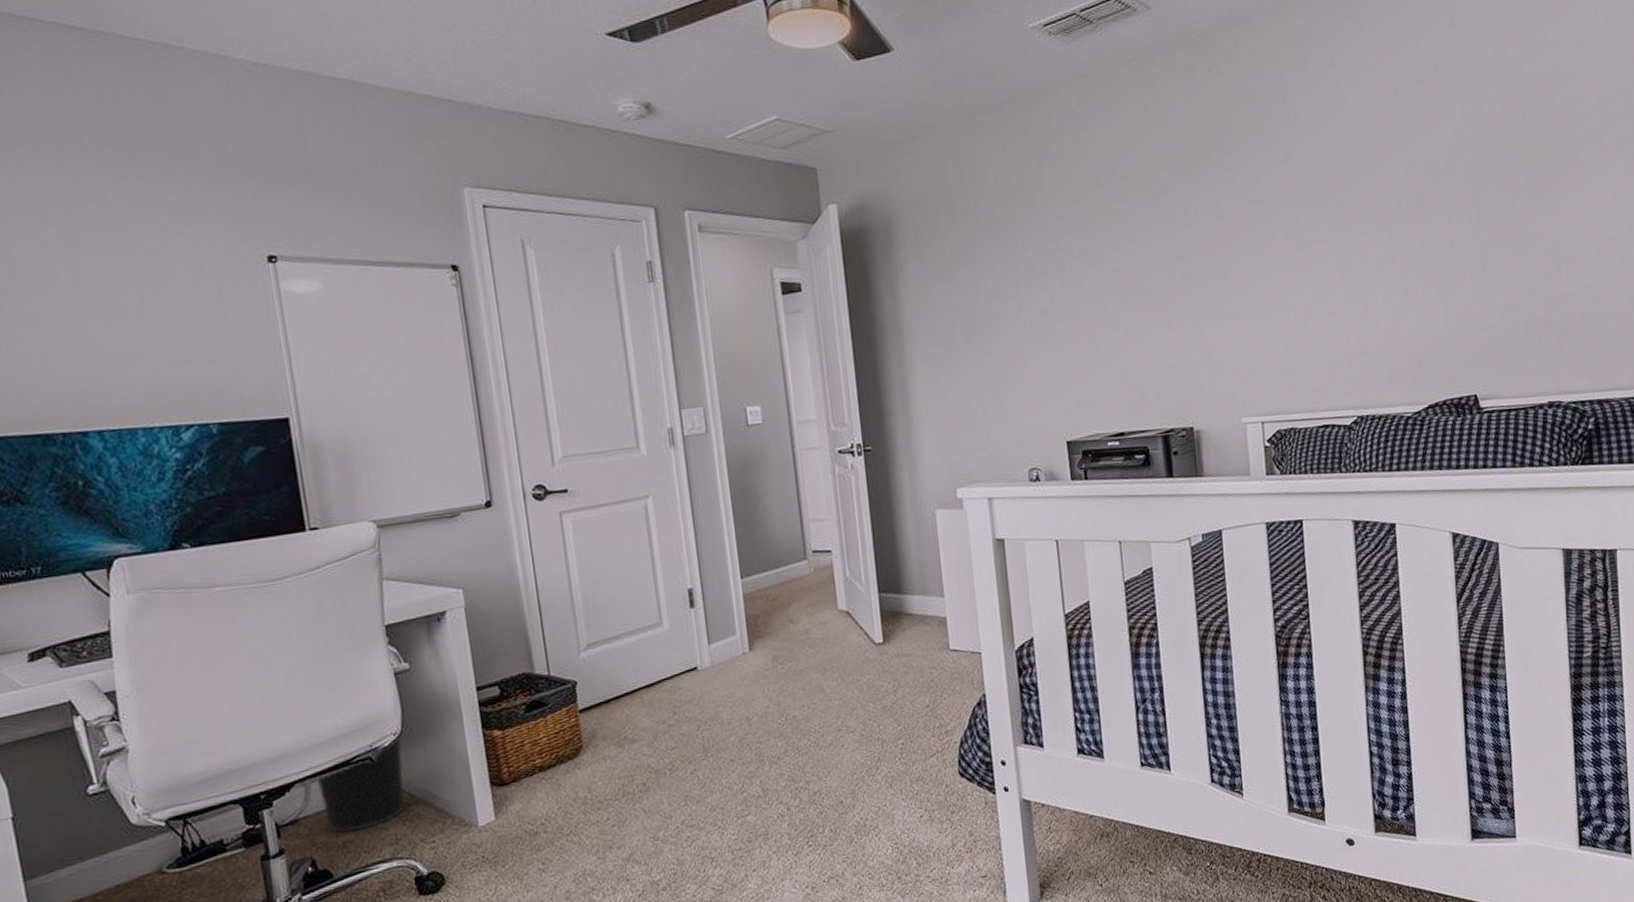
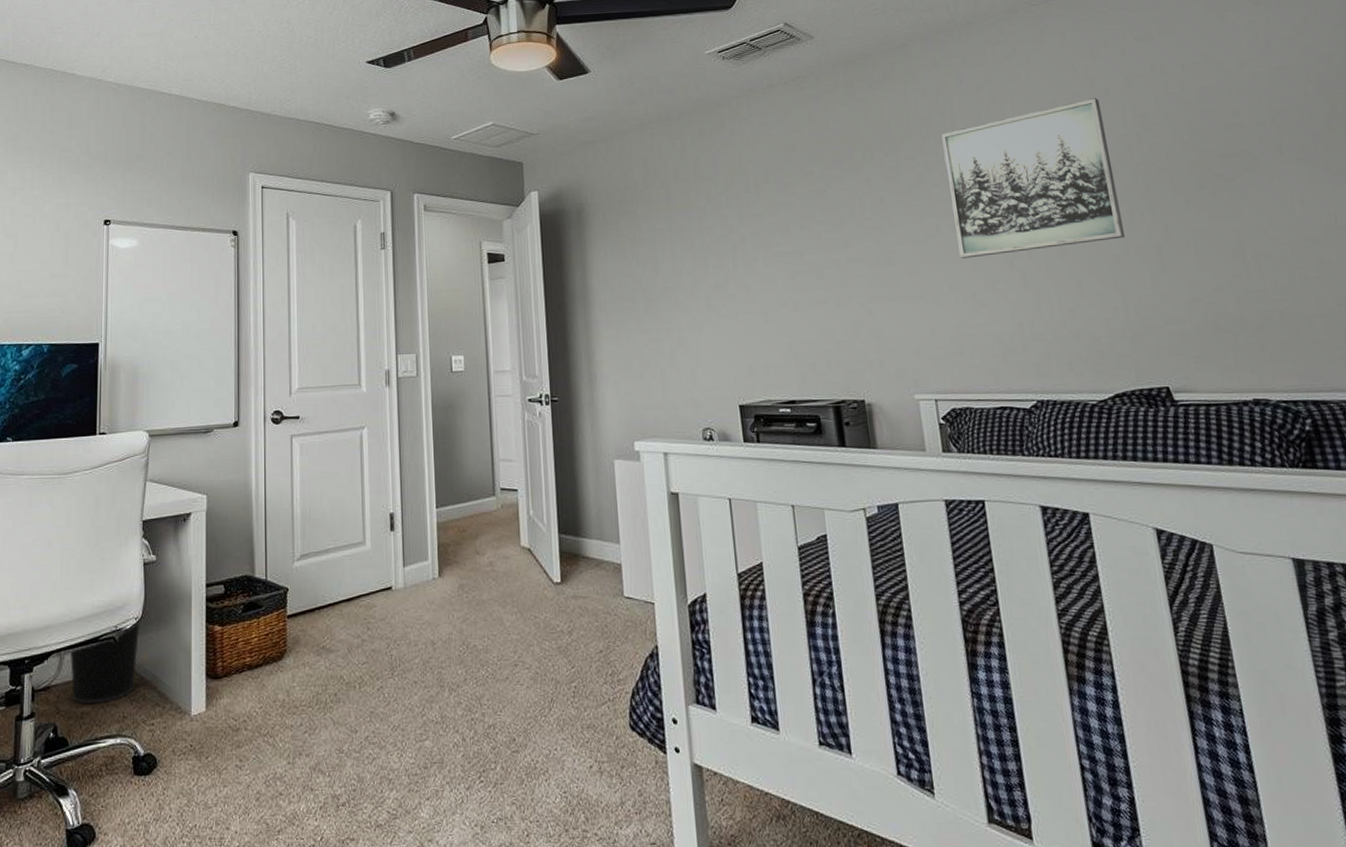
wall art: none [1282,85,1453,270] -> present [941,98,1126,259]

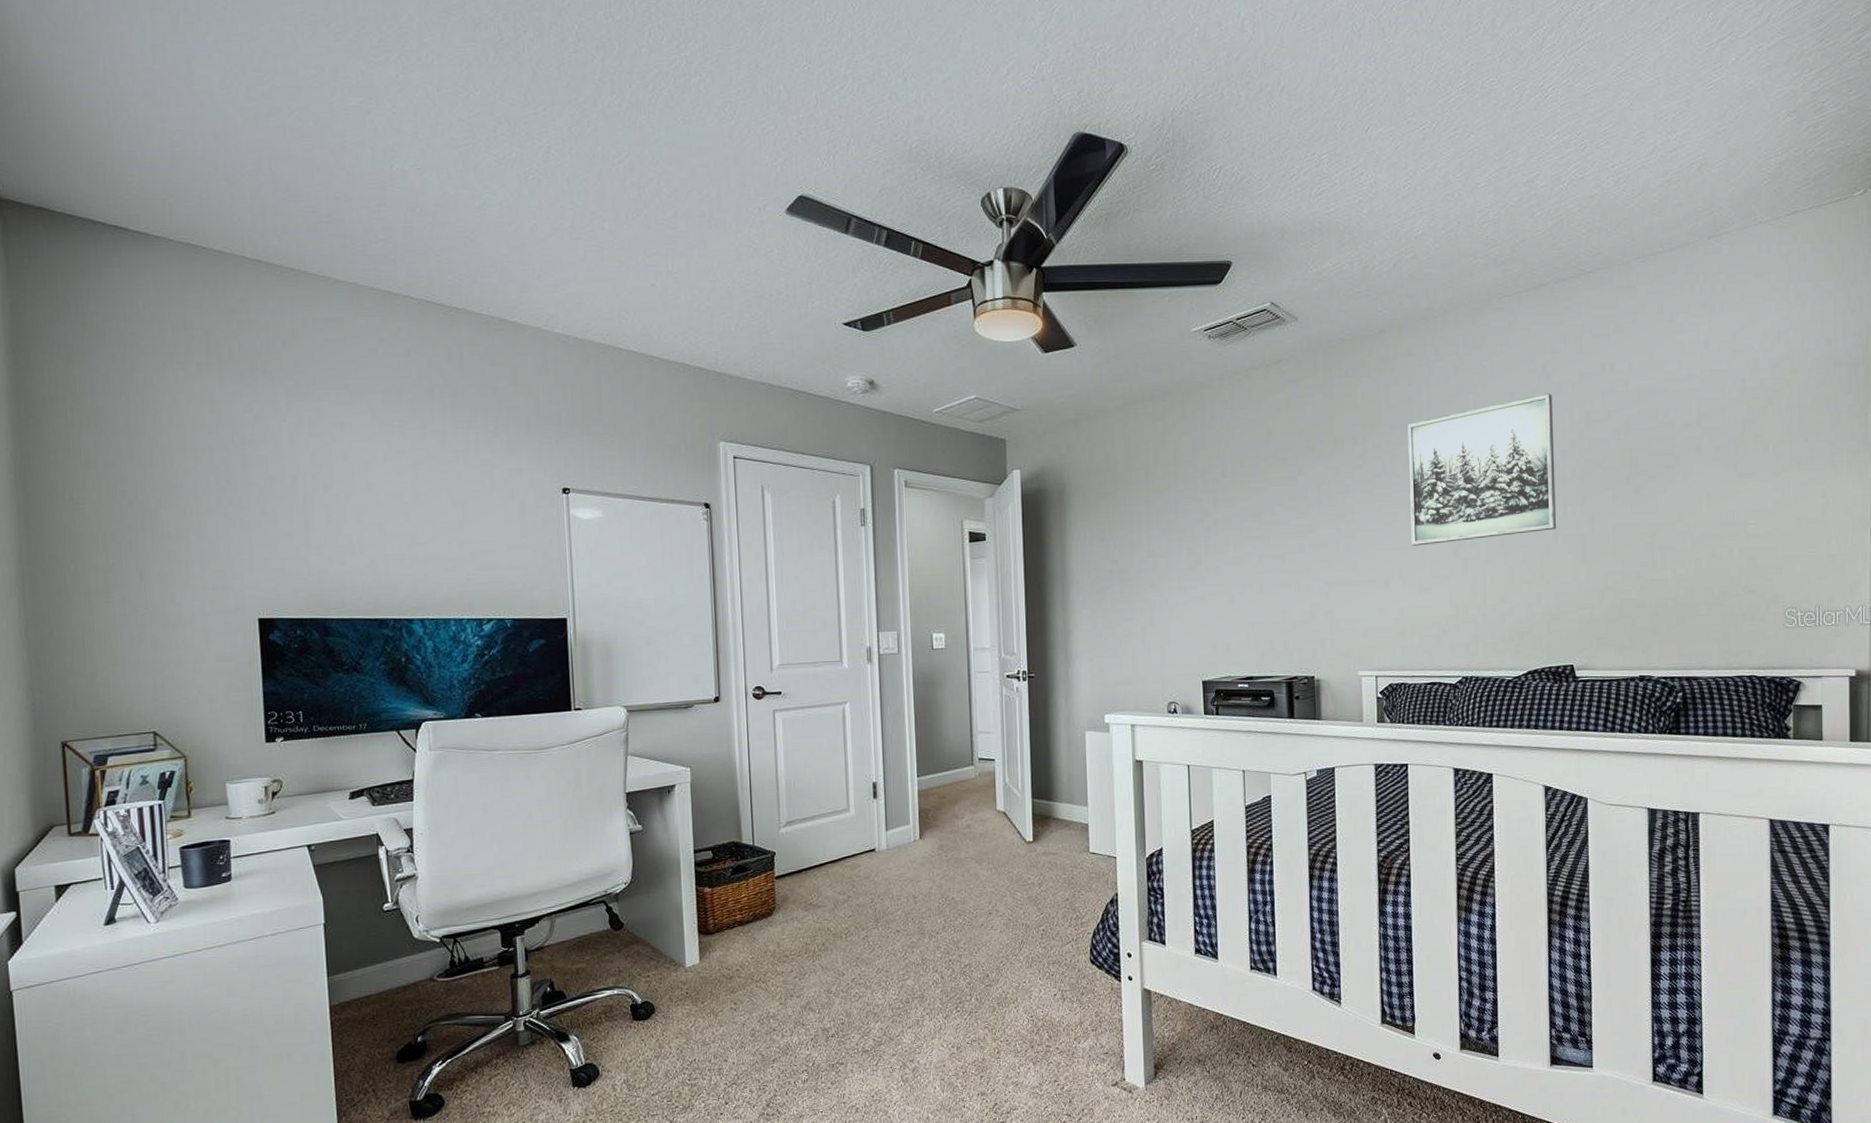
wastebasket: present [69,620,140,705] -> none [560,885,630,962]

